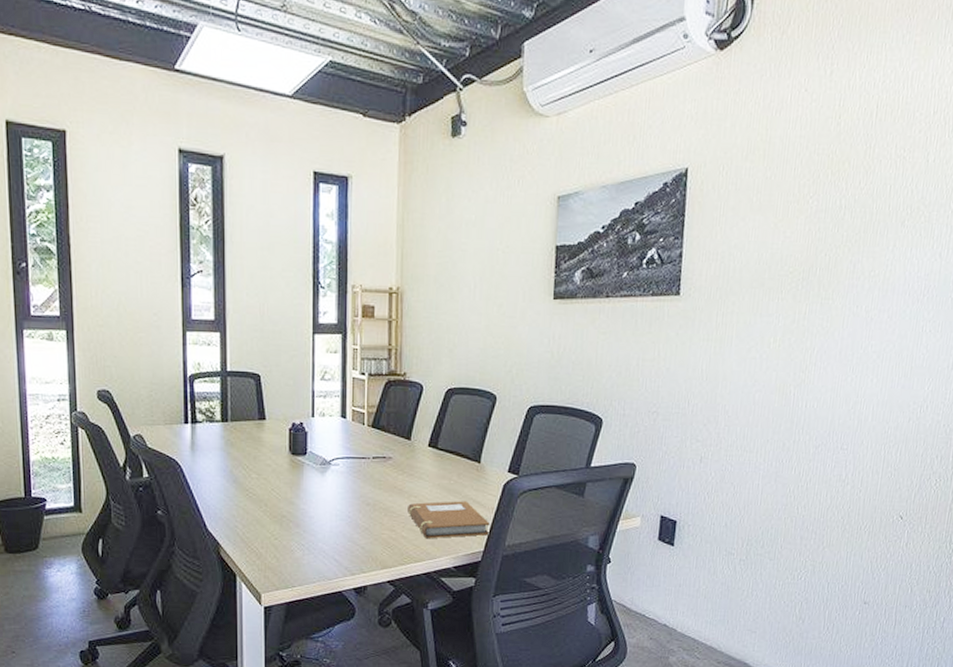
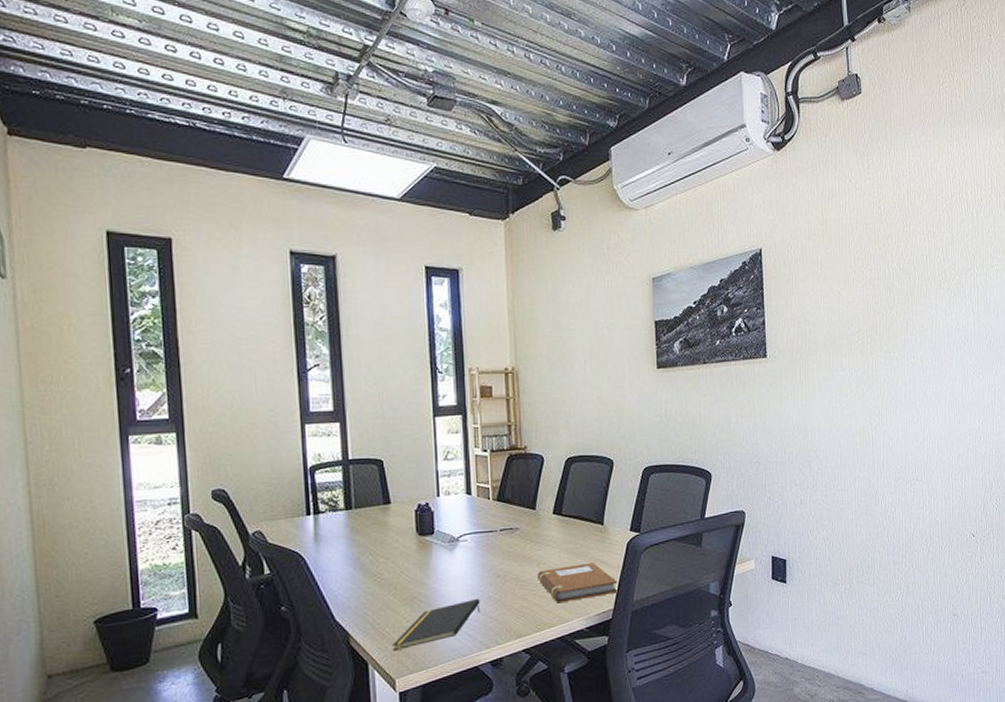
notepad: none [259,524,348,567] -> present [391,598,481,651]

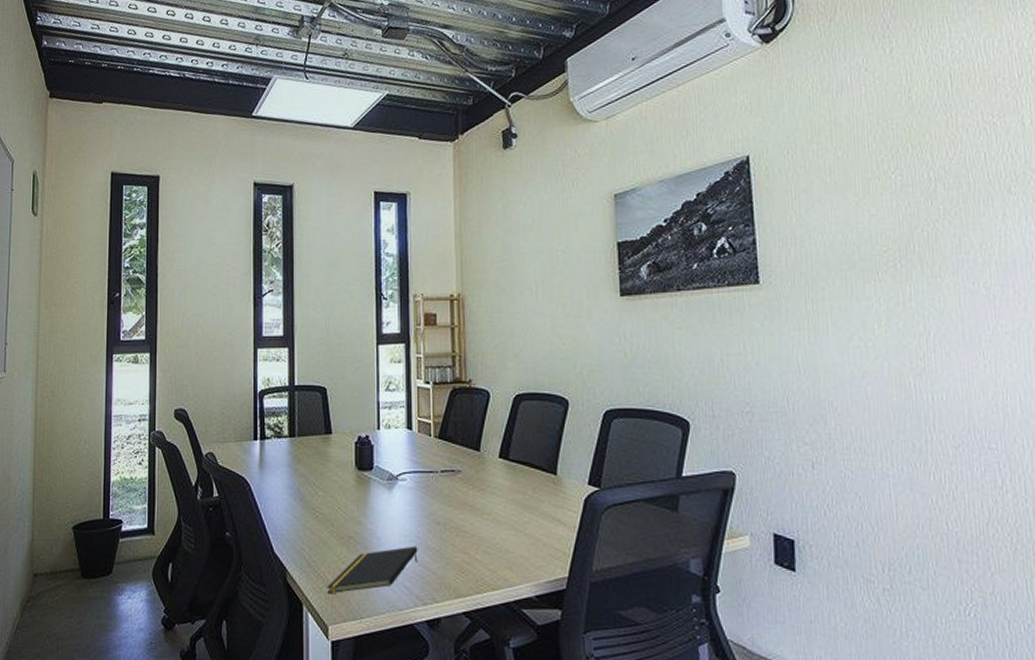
notebook: present [537,562,618,603] -> none [481,518,573,563]

